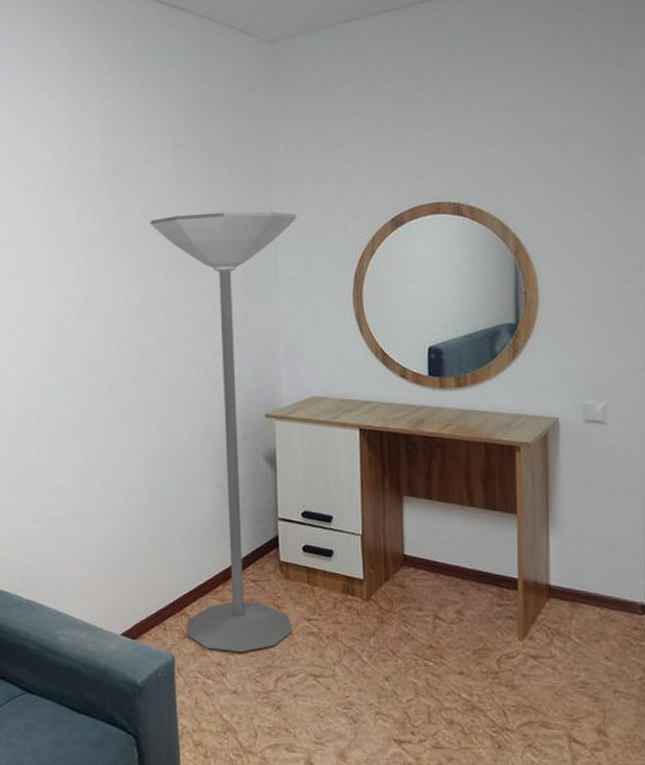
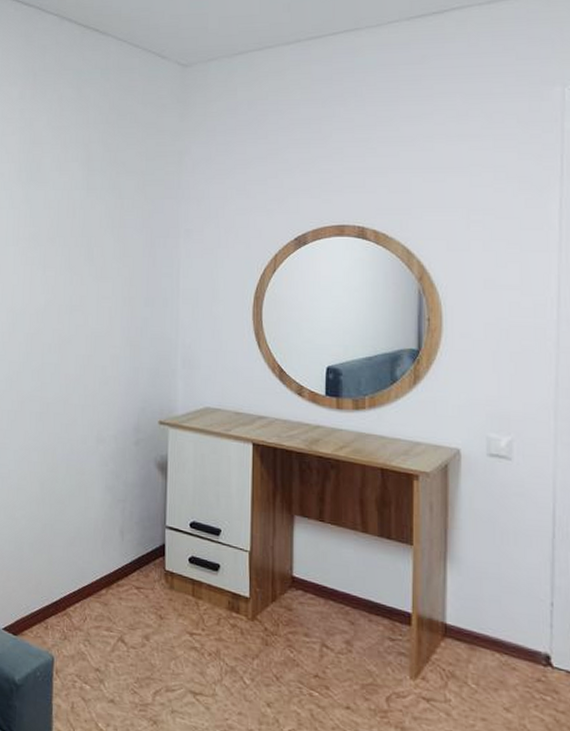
floor lamp: present [150,211,297,653] -> none [59,222,201,661]

